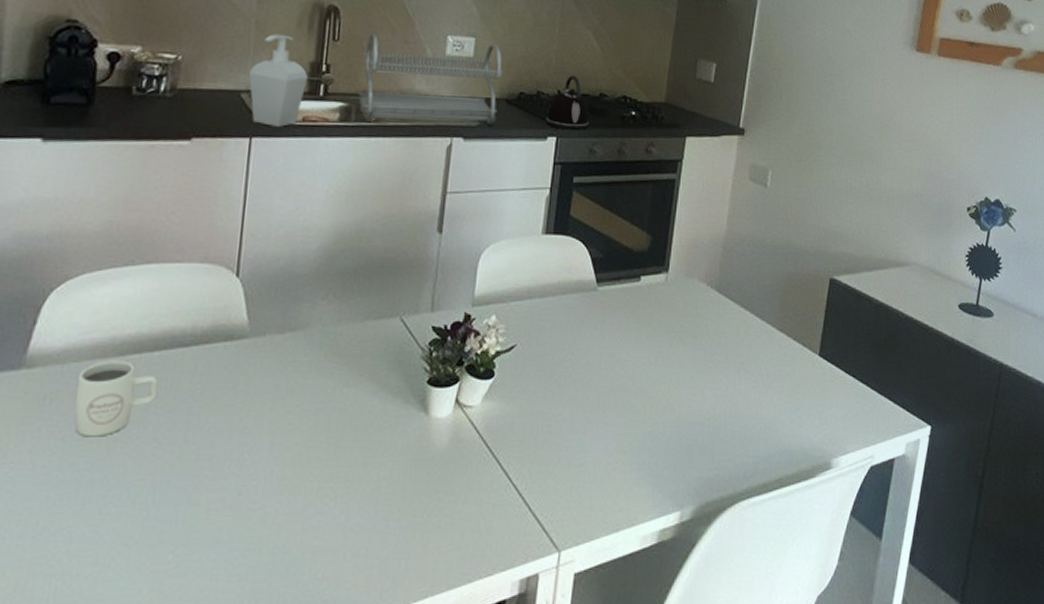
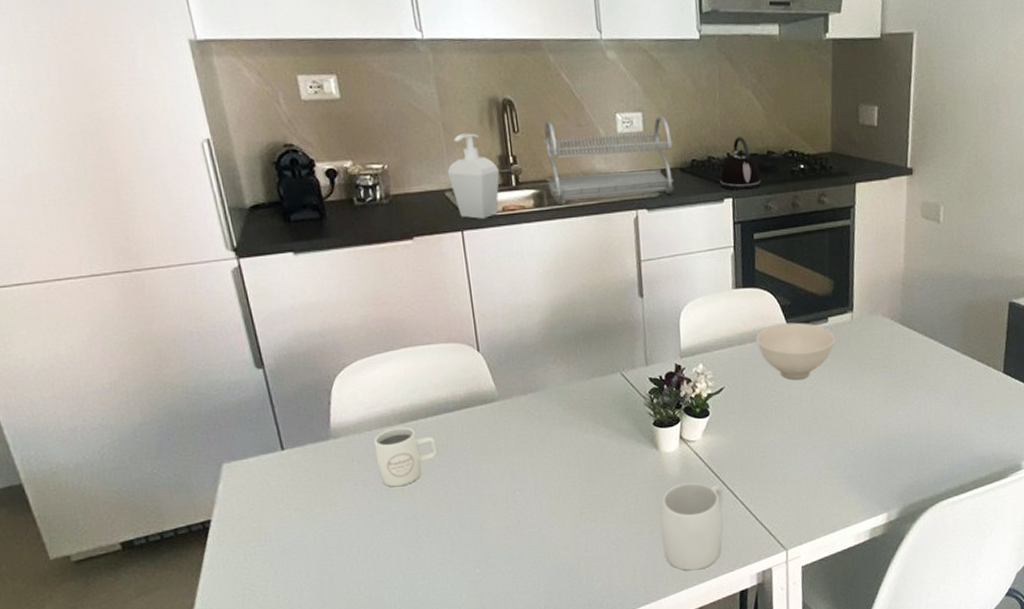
mug: none [412,457,495,572] -> present [660,482,724,571]
bowl: none [560,278,646,343] -> present [756,322,836,380]

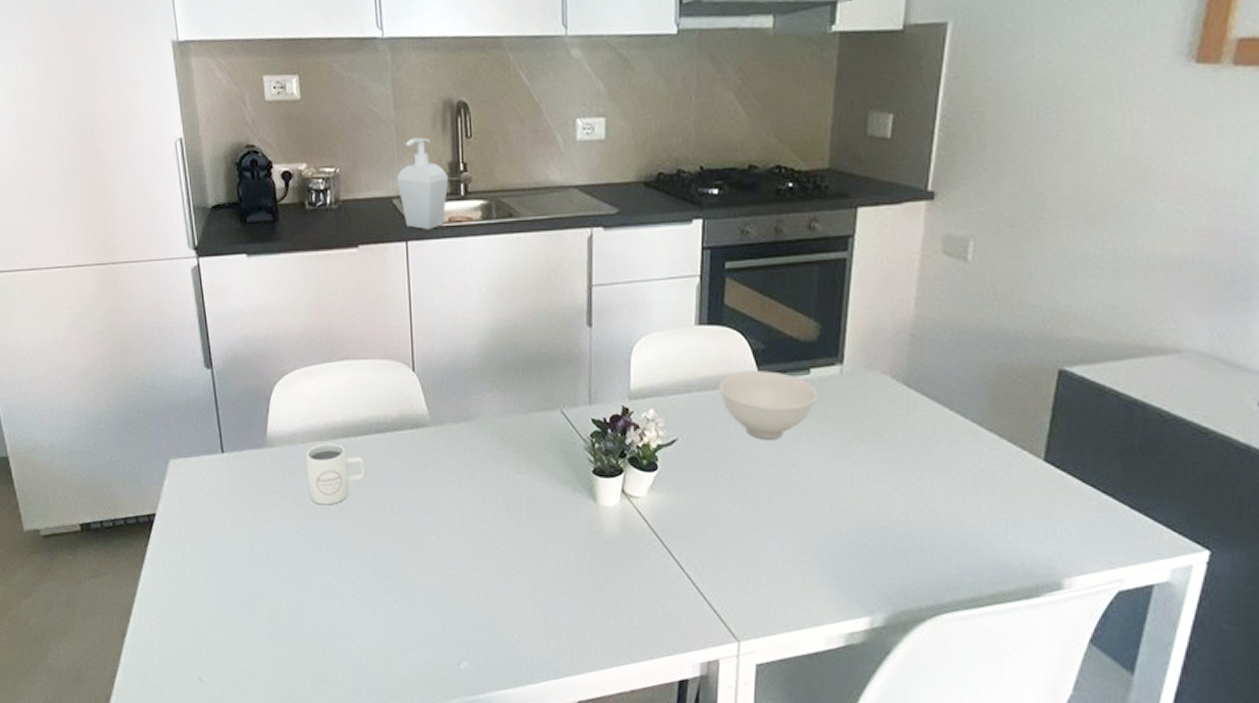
dish rack: present [543,115,675,206] -> none [496,120,638,219]
mug: present [660,482,724,571] -> none [592,544,667,647]
kettle: present [720,136,762,191] -> none [690,147,739,211]

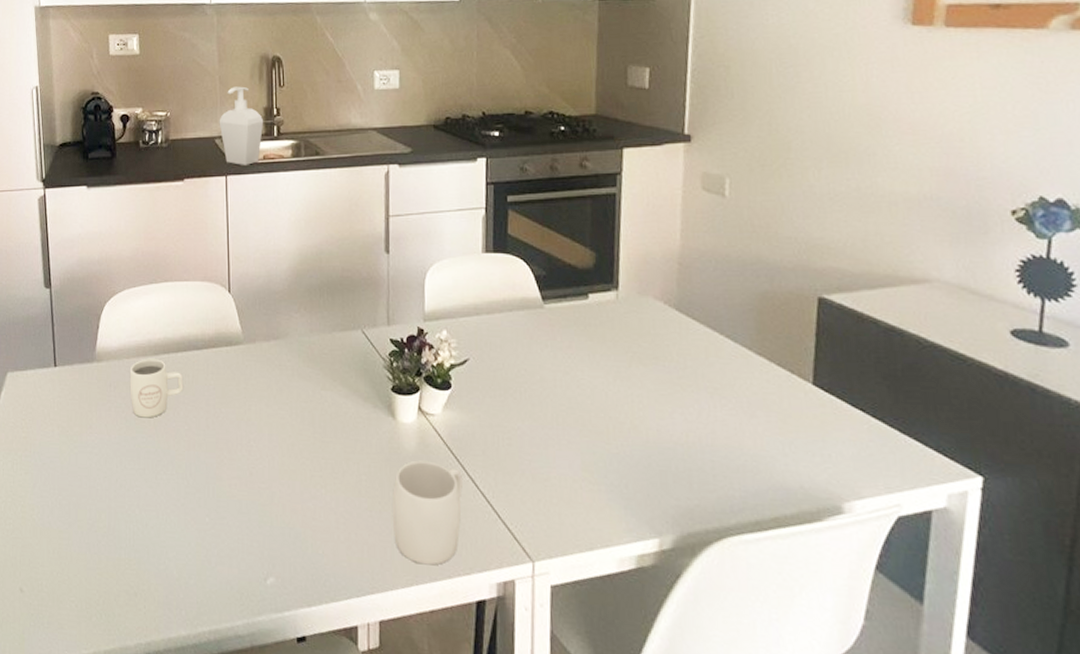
mug: none [592,544,667,647] -> present [392,460,463,566]
bowl: present [719,371,818,439] -> none [506,295,597,361]

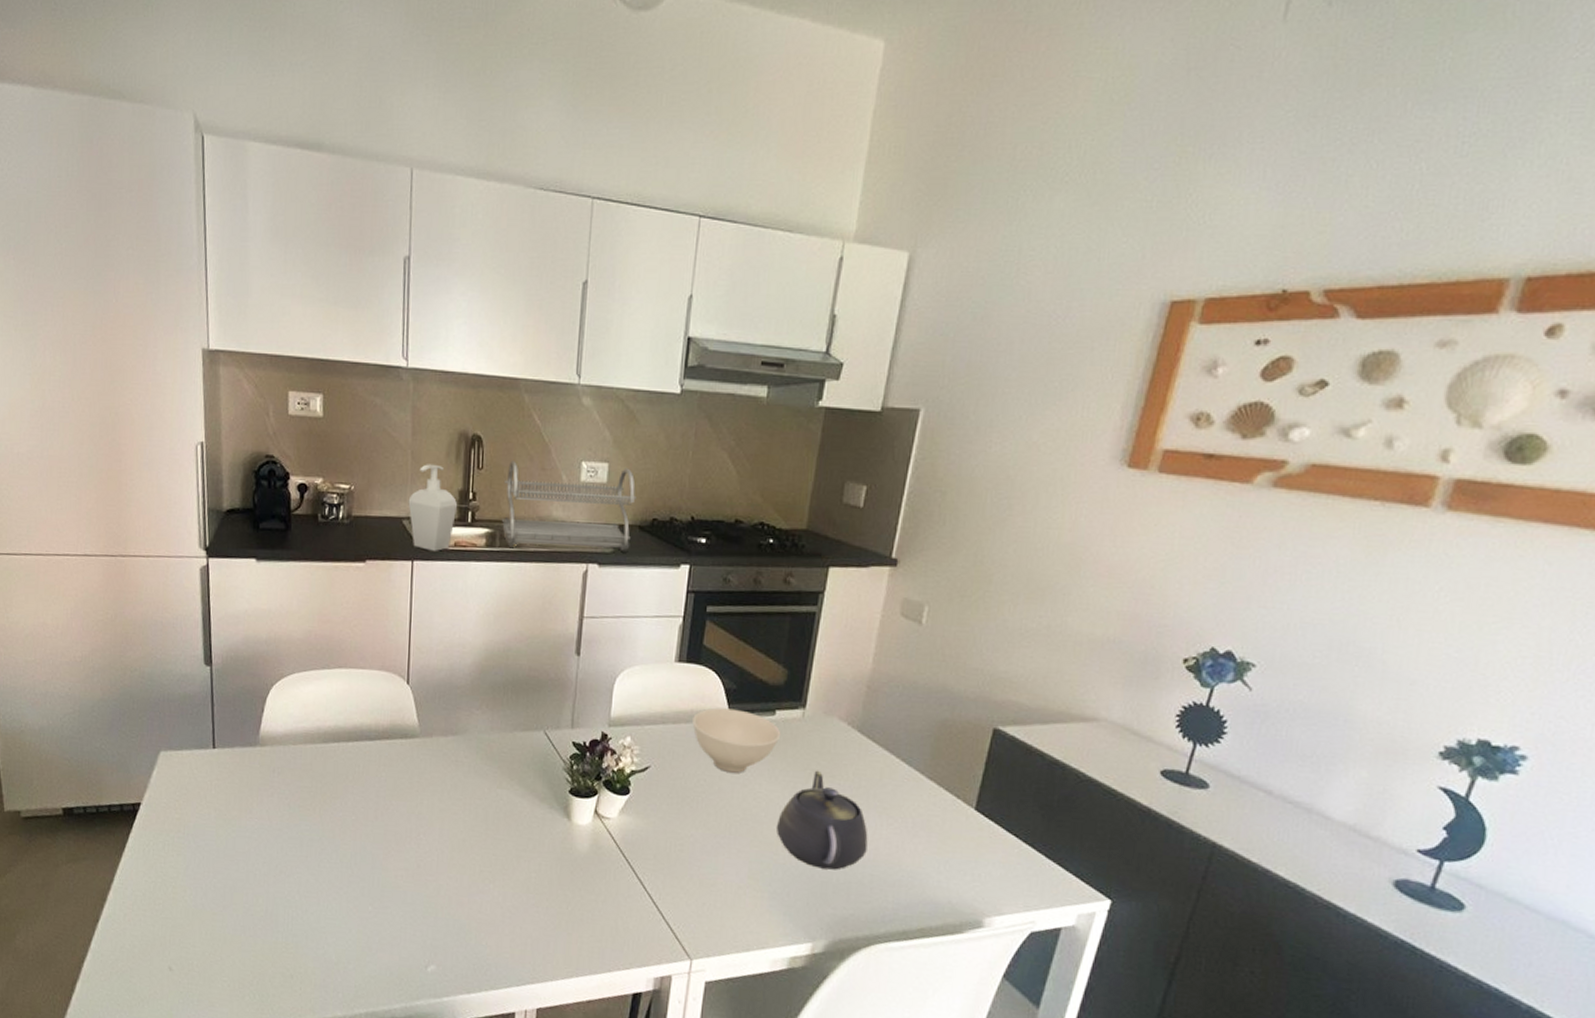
mug: present [129,358,184,418] -> none [294,746,353,806]
dish rack: none [304,73,428,157] -> present [501,461,636,553]
mug: present [392,460,463,566] -> none [558,861,631,960]
bowl: none [506,295,597,361] -> present [692,707,781,773]
teapot: none [605,352,703,458] -> present [777,770,868,870]

